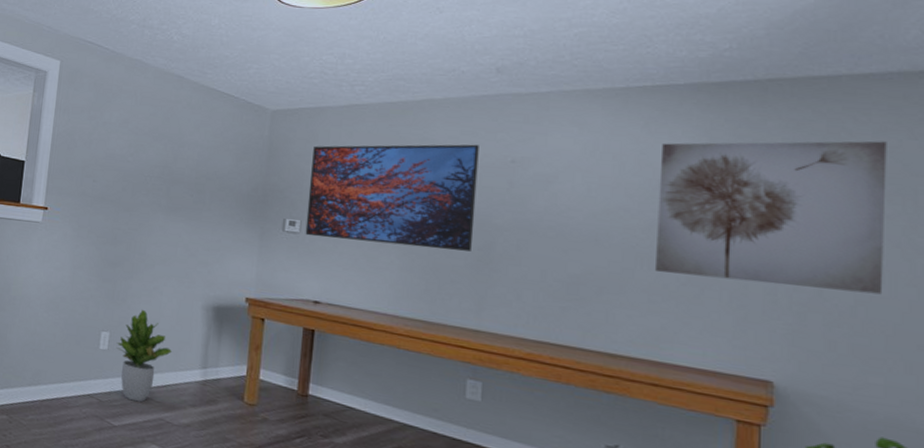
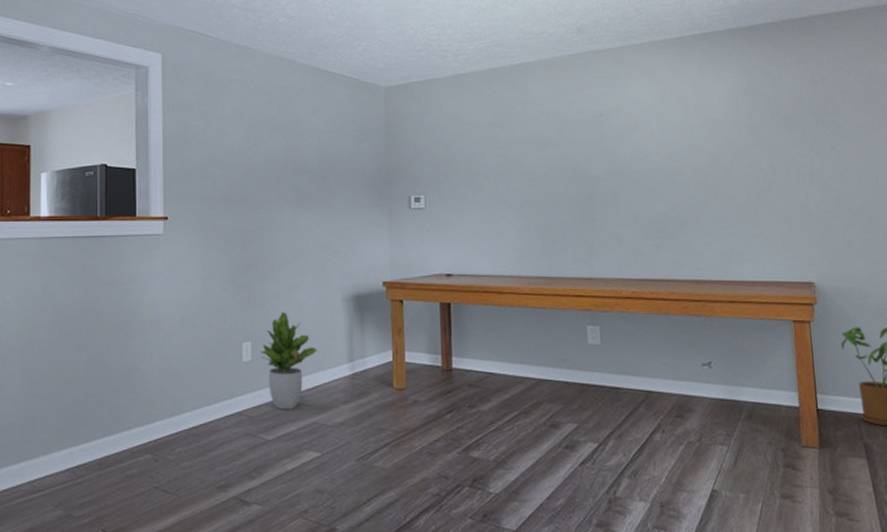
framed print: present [305,144,479,251] -> none [428,102,577,210]
wall art: present [656,141,887,295] -> none [714,66,878,200]

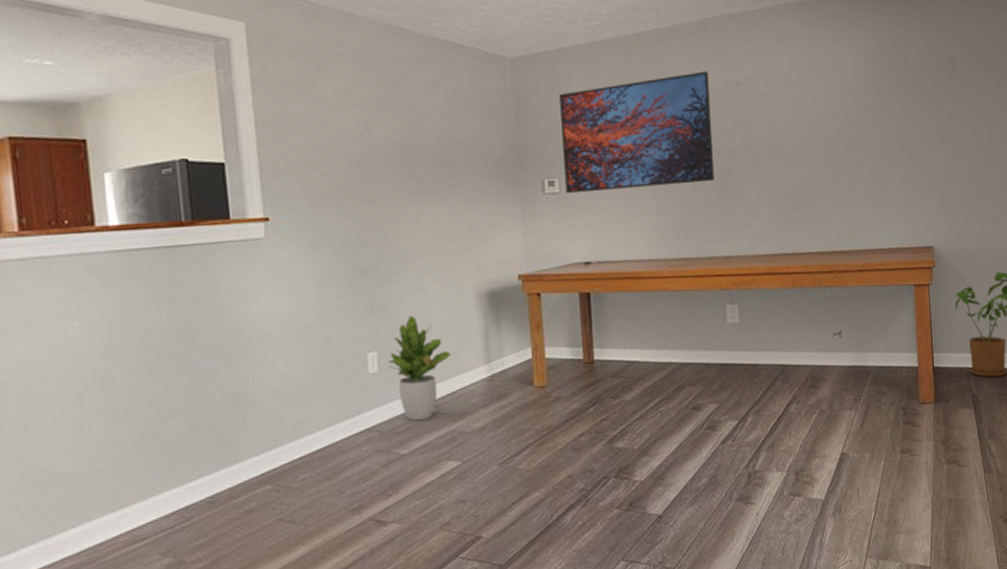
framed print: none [428,102,577,210] -> present [559,71,714,194]

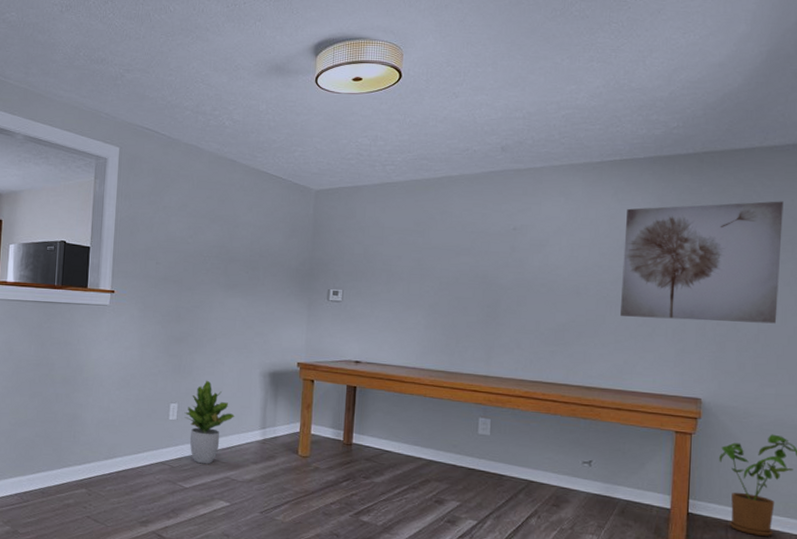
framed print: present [559,71,714,194] -> none [347,215,488,309]
wall art: none [845,28,991,169] -> present [621,201,784,324]

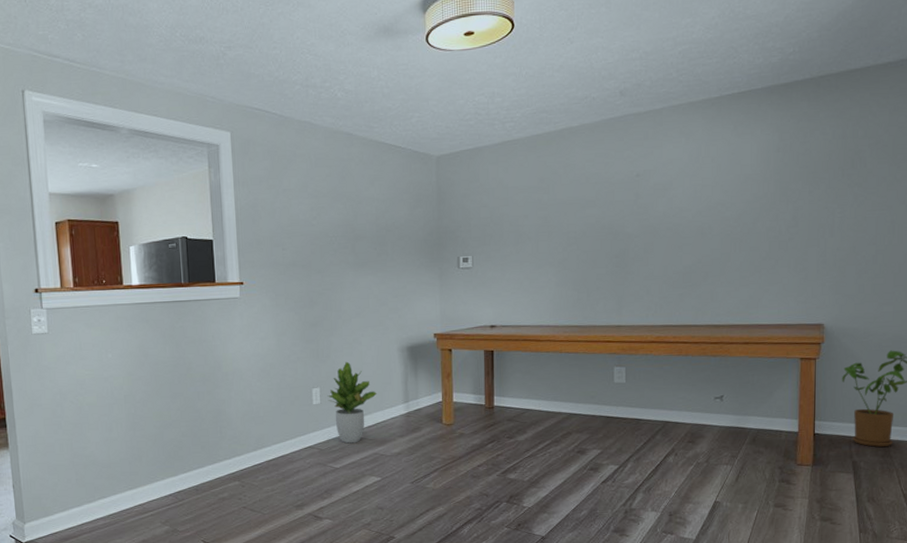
wall art: present [621,201,784,324] -> none [745,119,898,252]

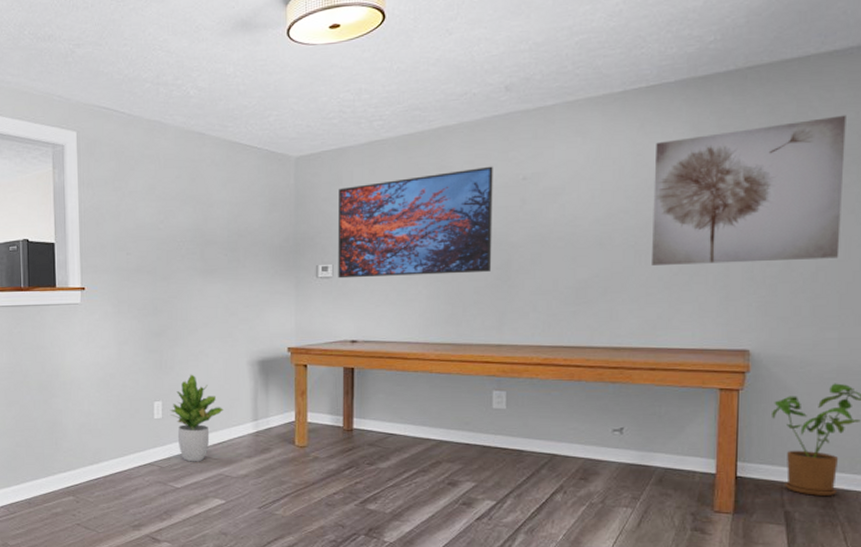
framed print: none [476,164,611,269] -> present [337,166,493,279]
wall art: none [745,119,898,252] -> present [652,115,846,265]

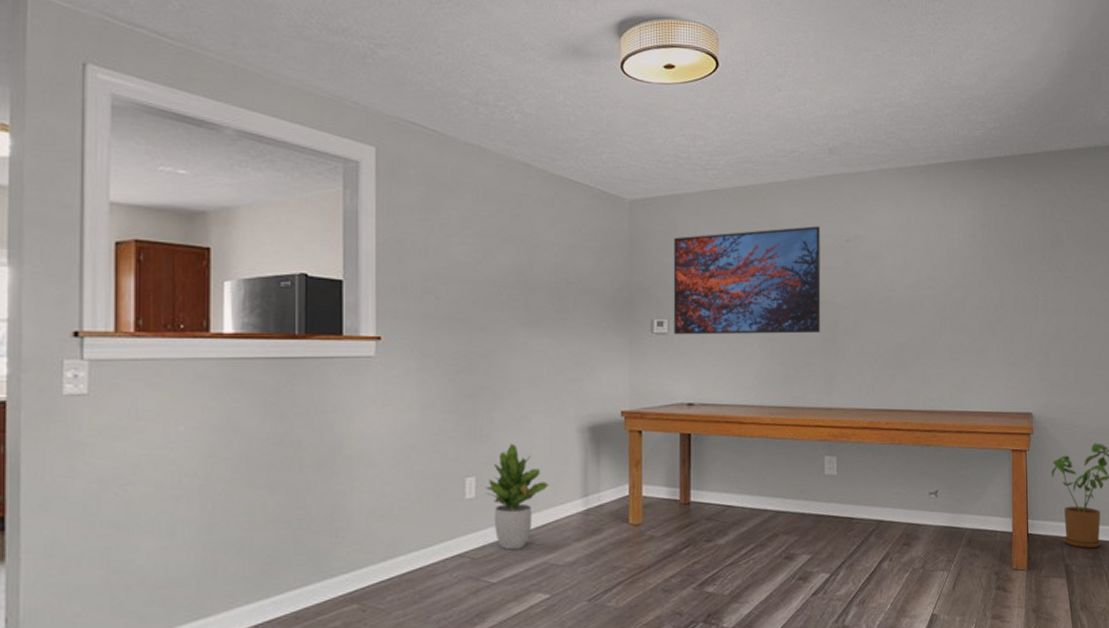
wall art: present [652,115,846,265] -> none [954,205,1092,331]

